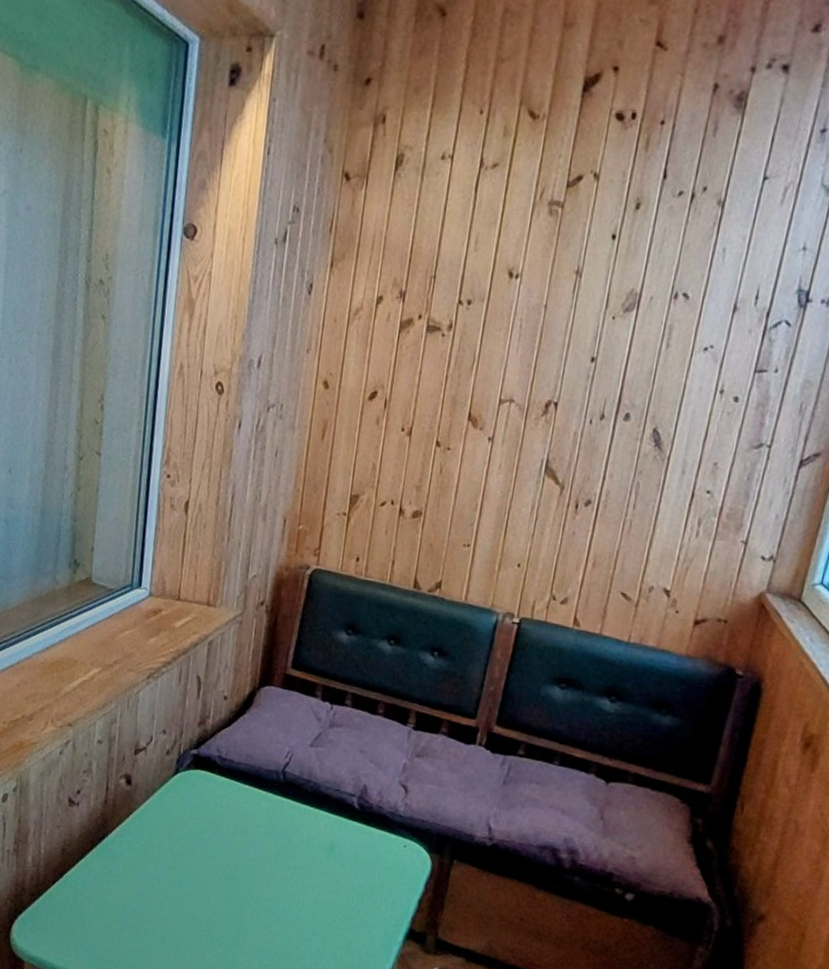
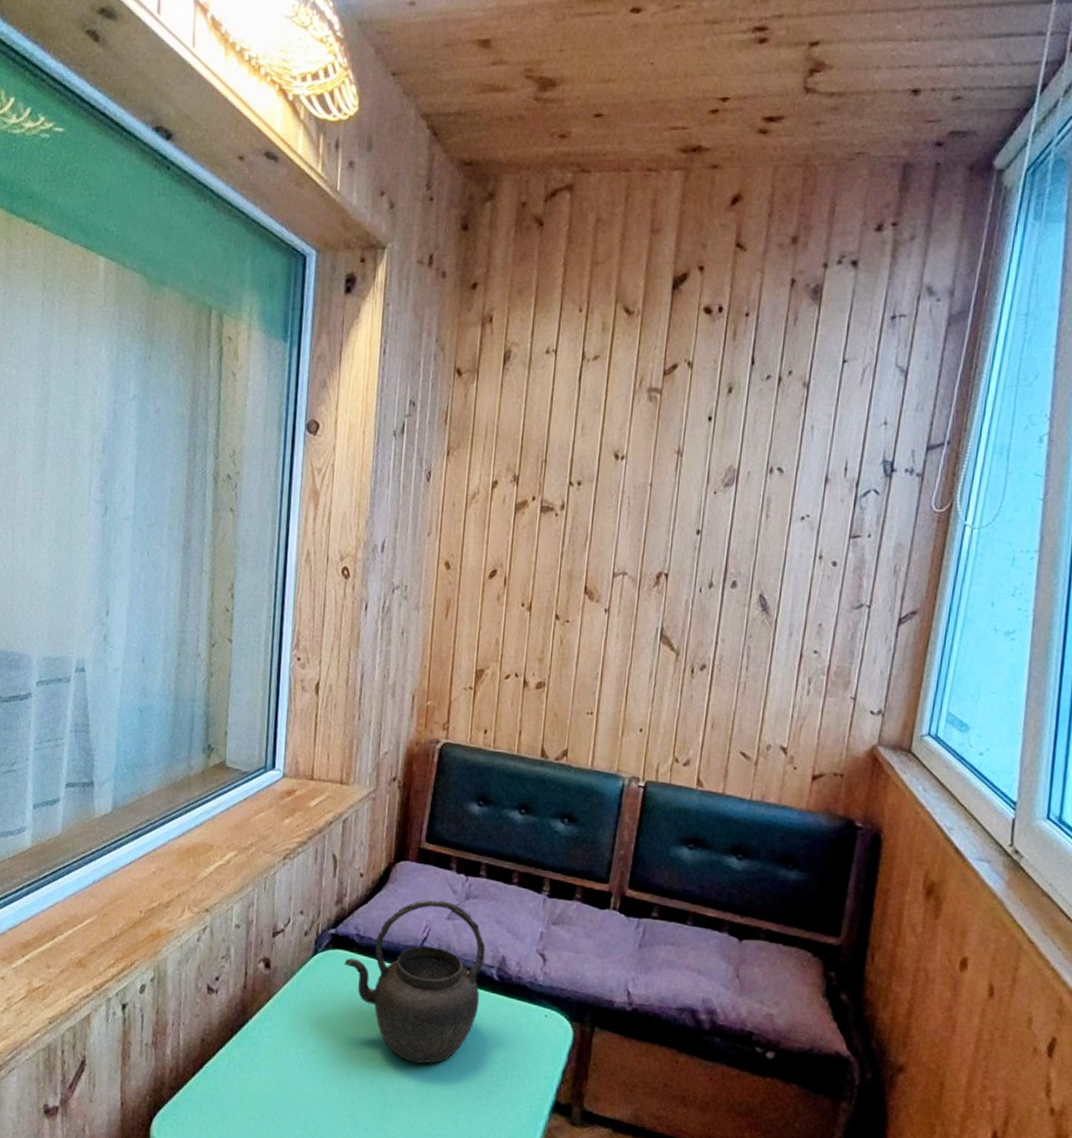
kettle: none [204,725,348,886] -> present [343,899,486,1064]

